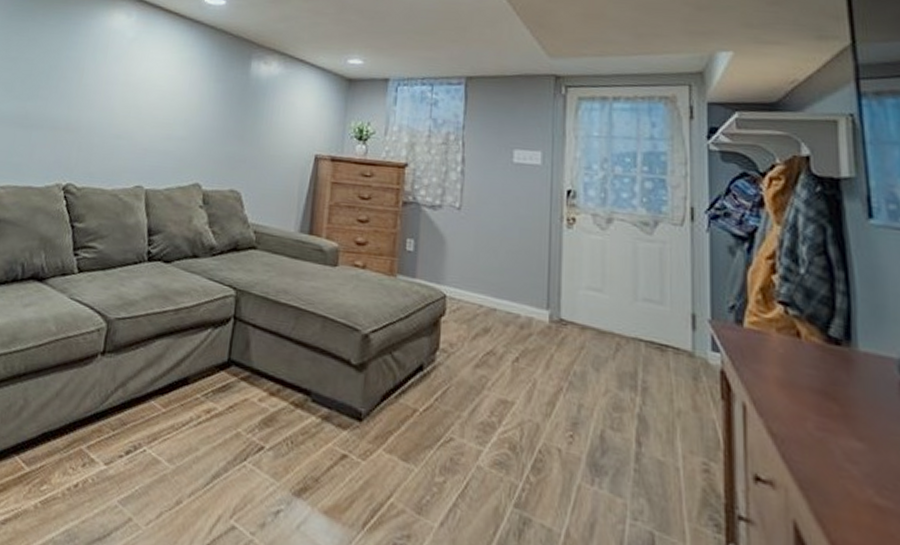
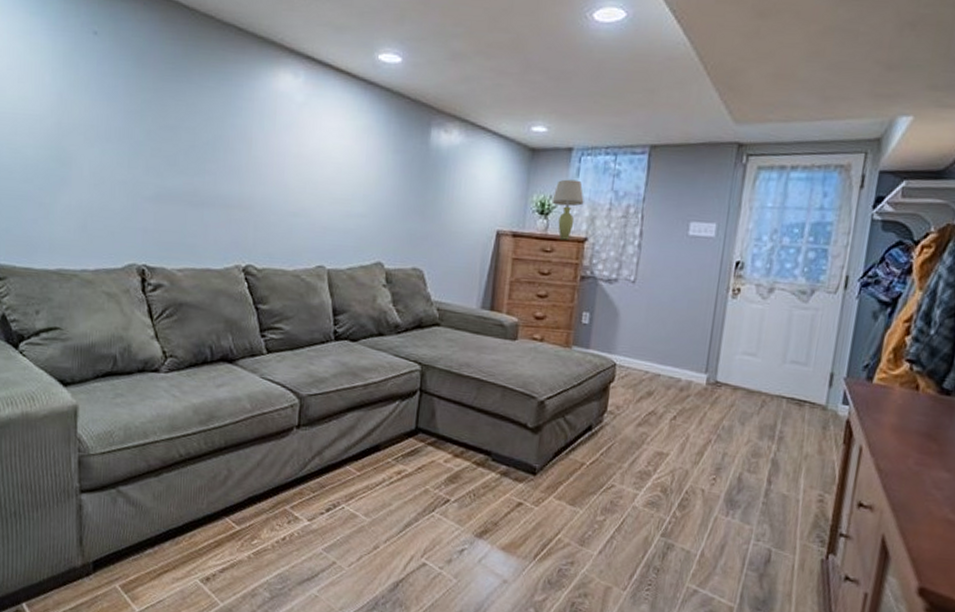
table lamp: none [370,107,403,166] -> present [551,179,584,241]

